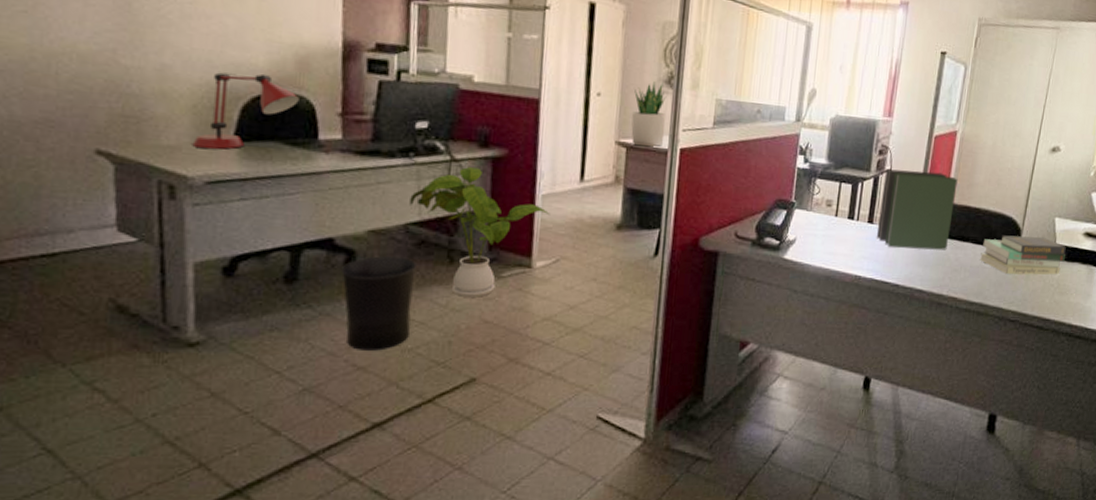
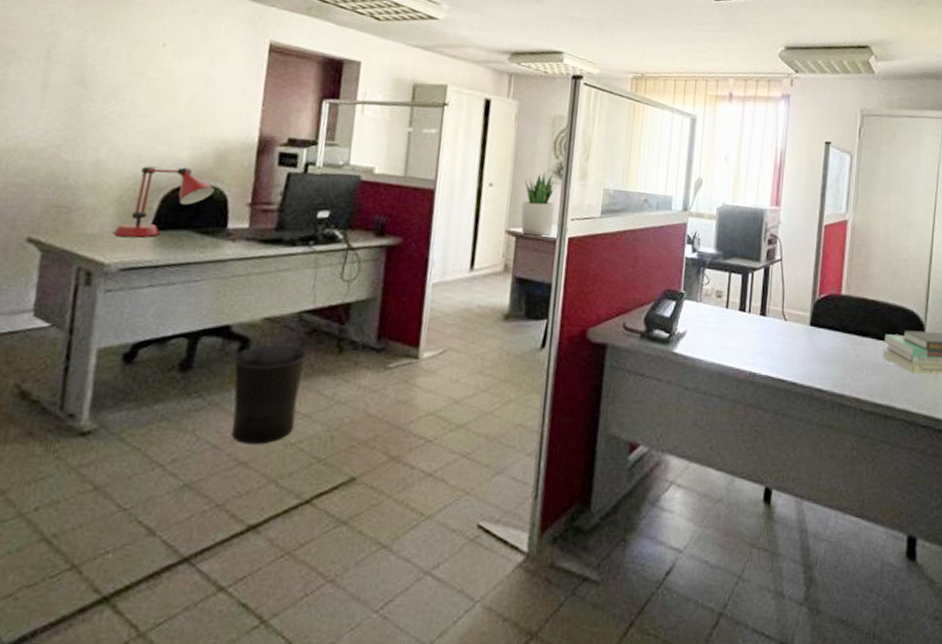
house plant: present [409,167,550,298] -> none [305,255,440,389]
binder: present [876,169,958,251] -> none [769,259,852,346]

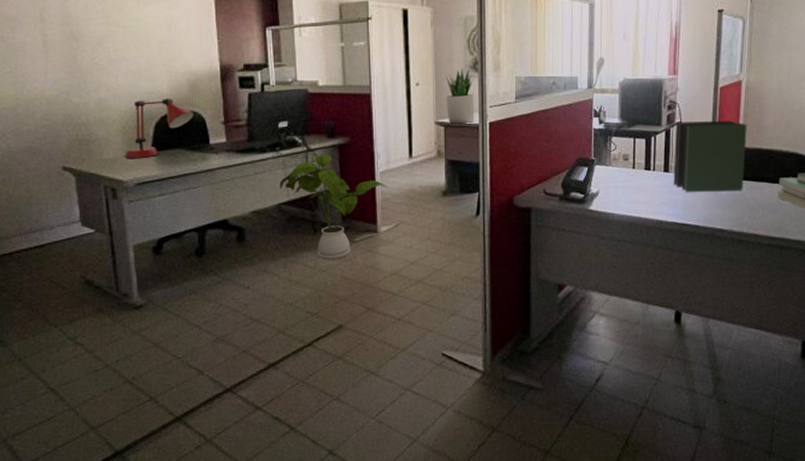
waste bin: present [231,344,307,444] -> none [235,231,290,306]
house plant: none [305,255,440,389] -> present [280,155,388,260]
binder: none [769,259,852,346] -> present [673,120,747,192]

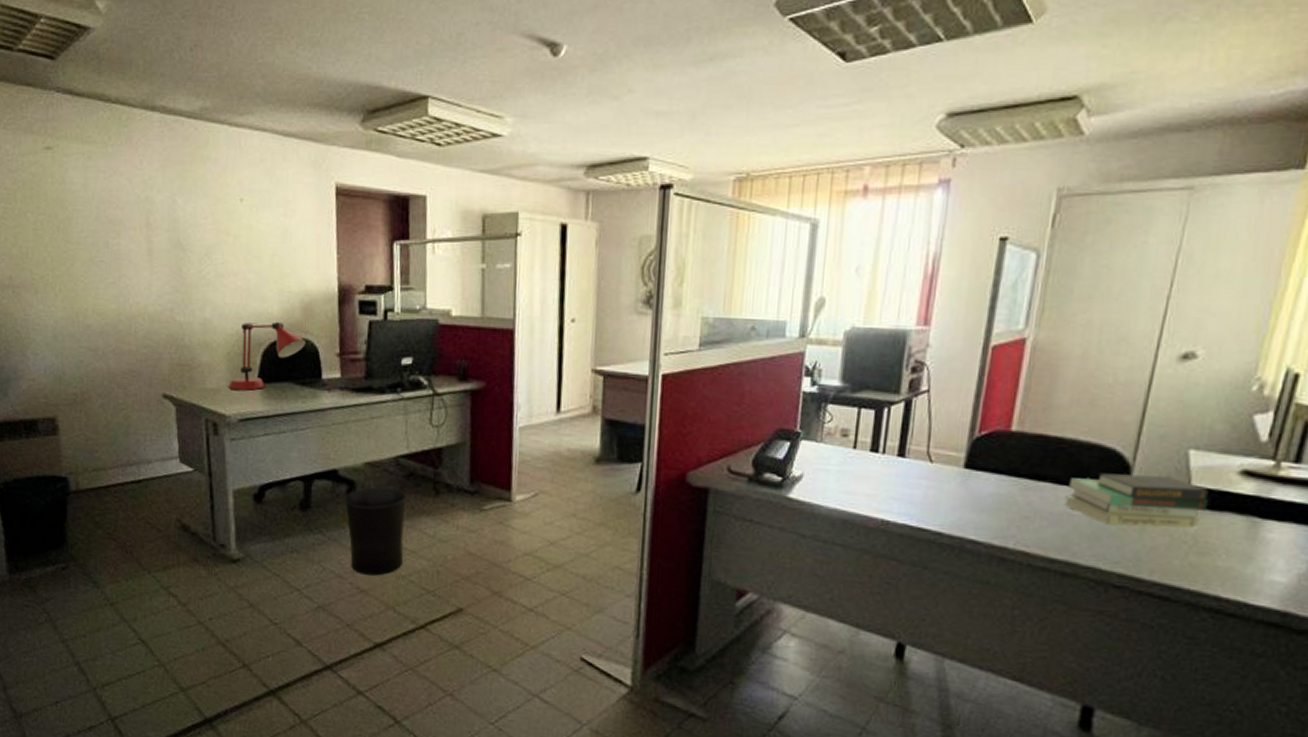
waste bin: none [235,231,290,306] -> present [345,487,407,576]
house plant: present [280,155,388,260] -> none [399,401,528,530]
planter: present [446,68,475,124] -> none [608,303,646,374]
binder: present [673,120,747,192] -> none [909,390,1028,492]

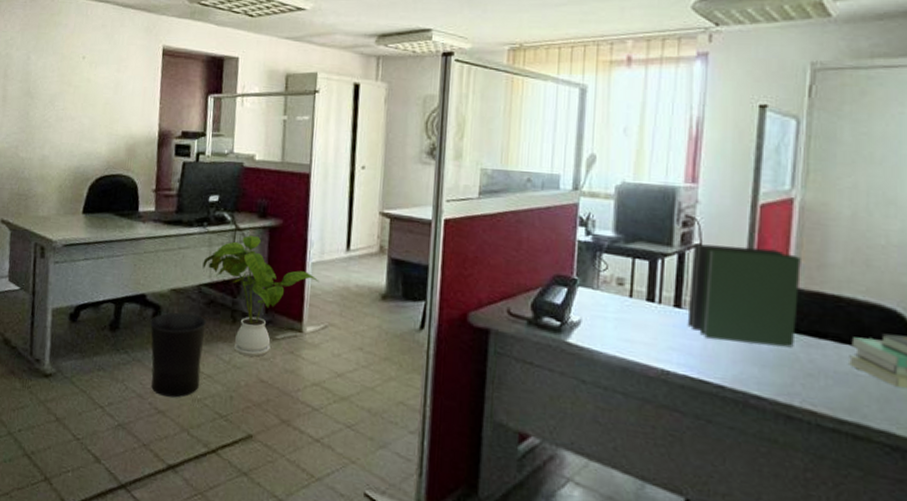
desk lamp: present [228,321,306,391] -> none [57,159,127,220]
house plant: none [399,401,528,530] -> present [202,236,319,357]
binder: none [909,390,1028,492] -> present [687,244,801,348]

